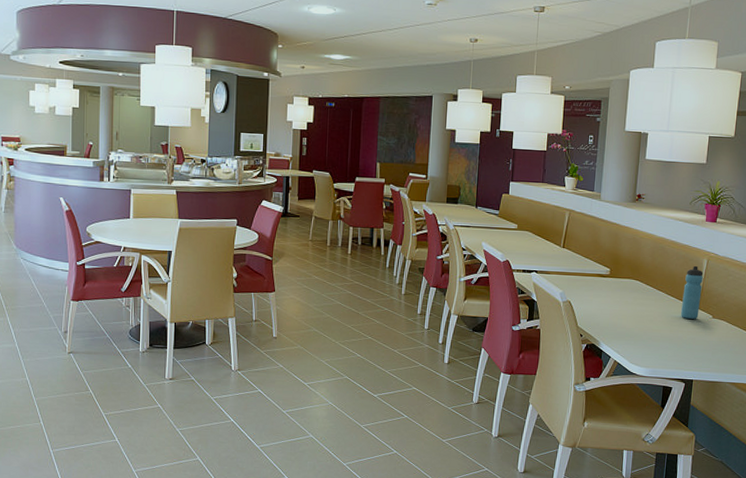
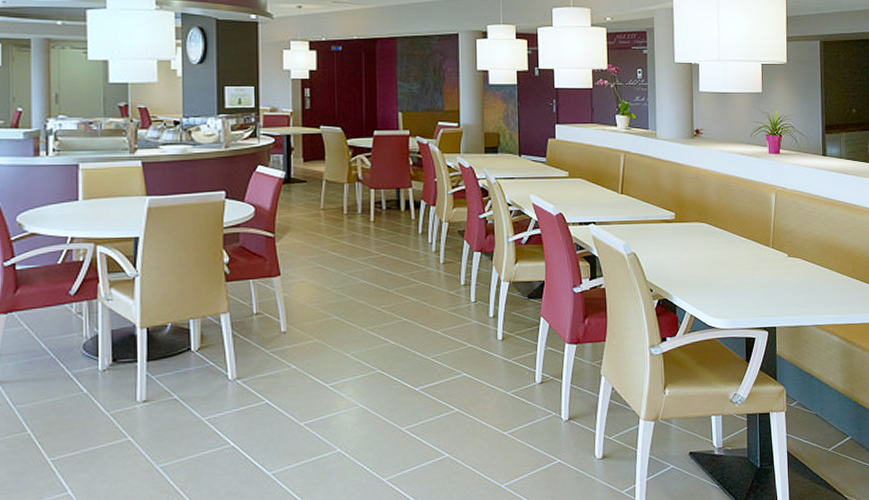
water bottle: present [681,265,704,319] -> none [754,201,774,260]

